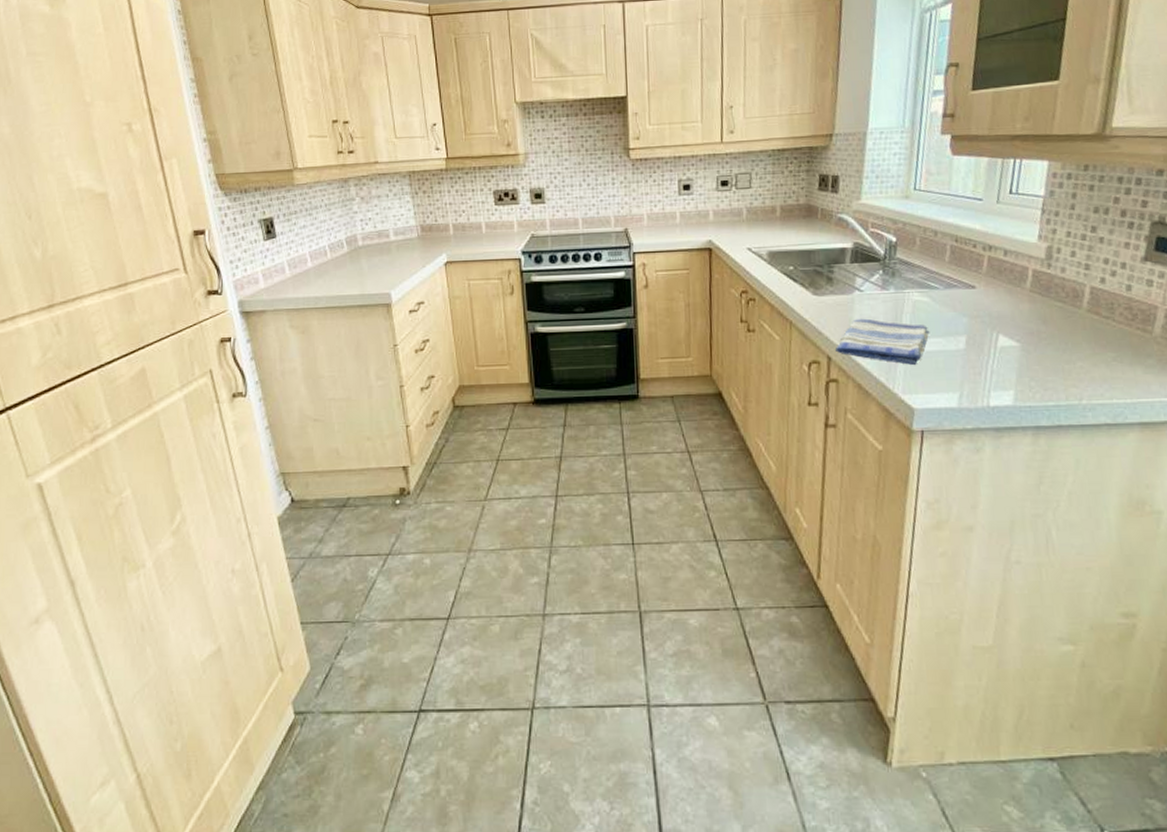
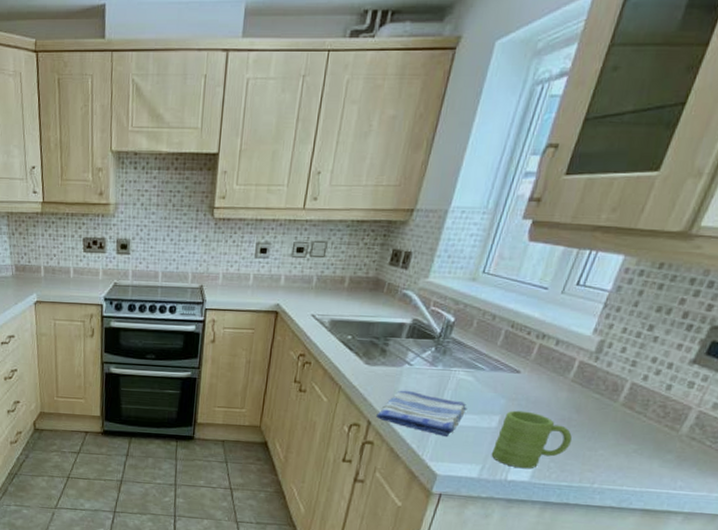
mug: none [966,328,1047,392] -> present [491,410,572,469]

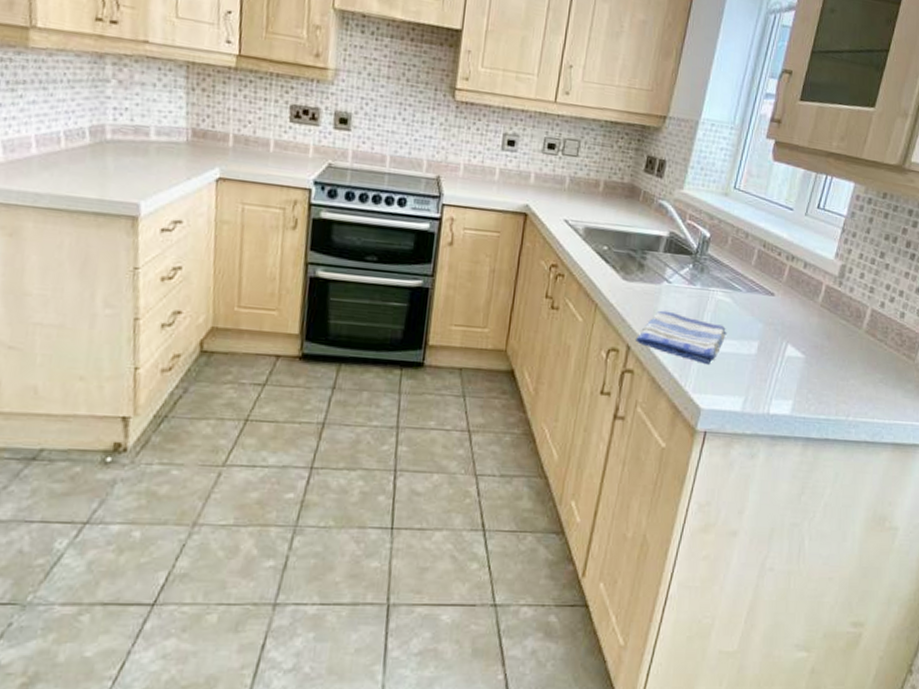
mug: present [491,410,572,469] -> none [753,335,826,401]

